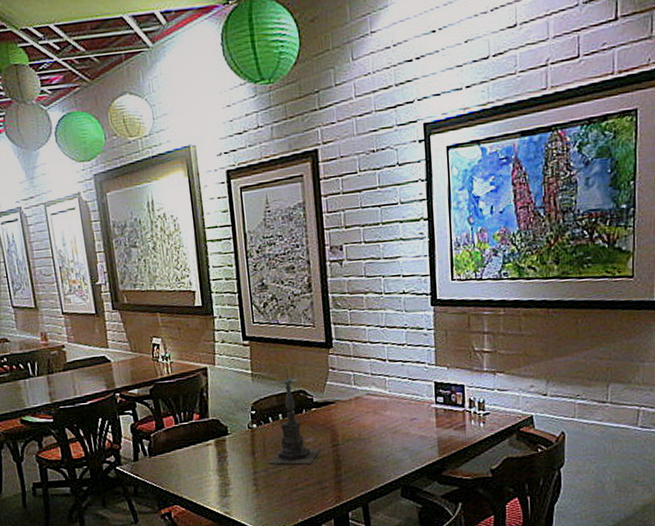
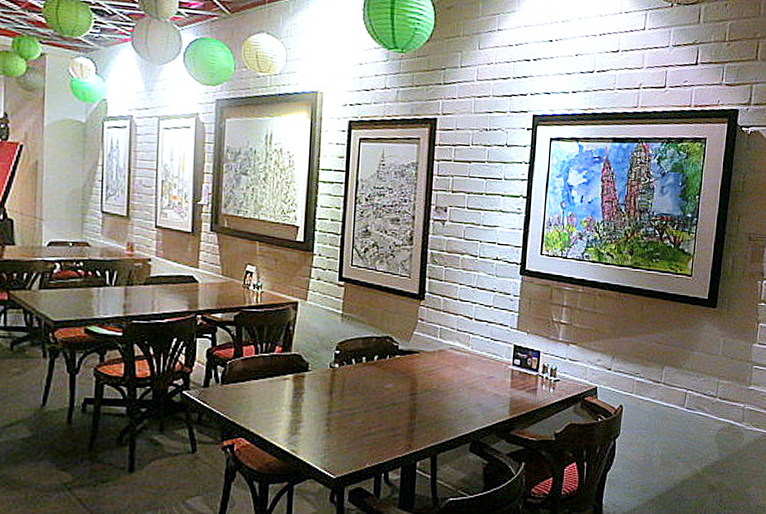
candle holder: present [269,367,321,465] -> none [345,312,399,409]

